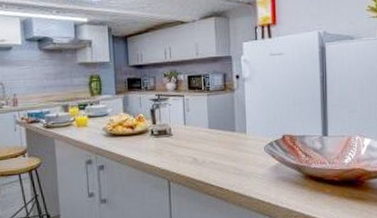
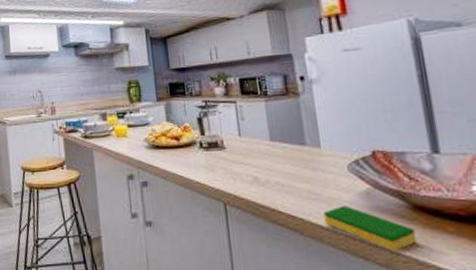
dish sponge: none [244,177,305,209] -> present [323,205,417,251]

